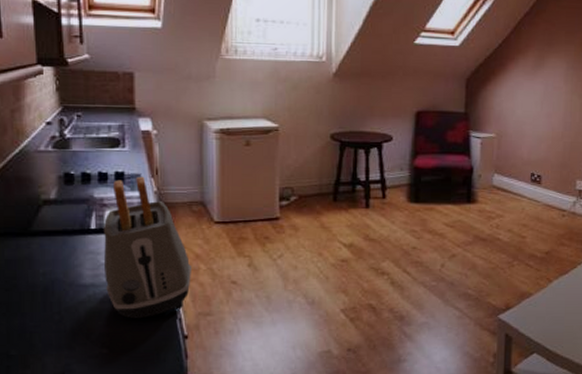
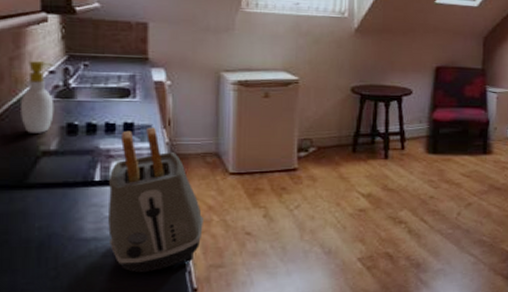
soap bottle: none [23,113,52,183] -> present [21,61,55,133]

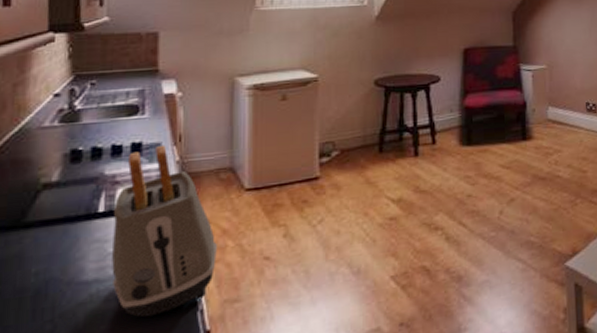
soap bottle: present [21,61,55,133] -> none [22,85,61,165]

